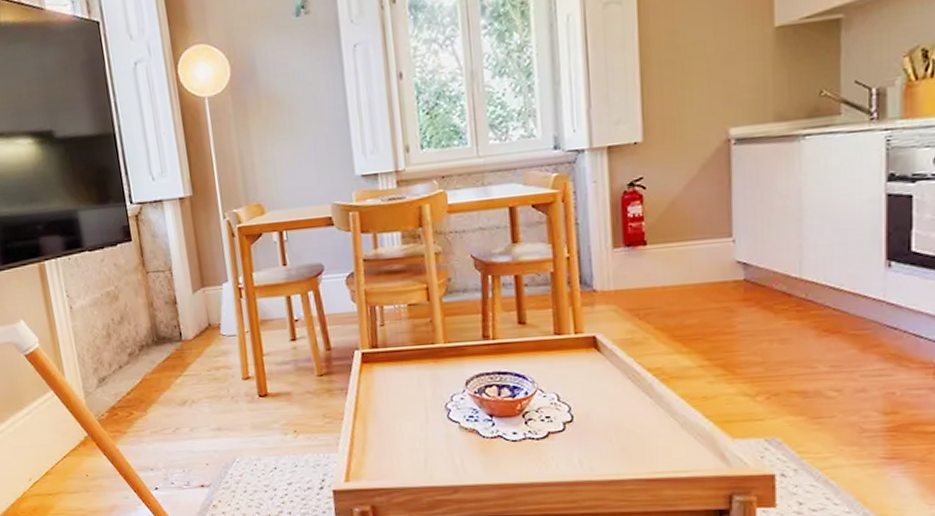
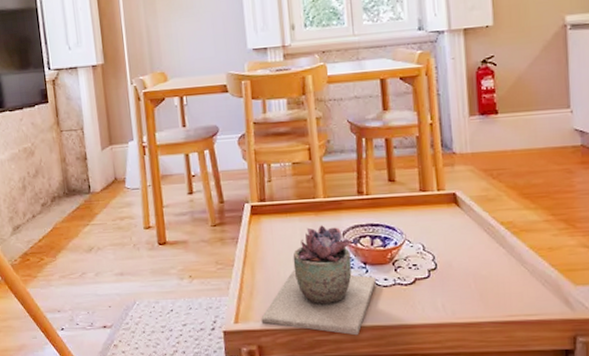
succulent plant: none [374,374,504,495] -> present [261,225,376,336]

